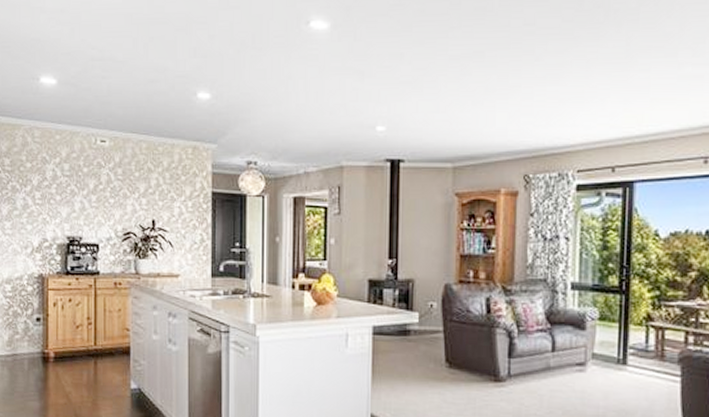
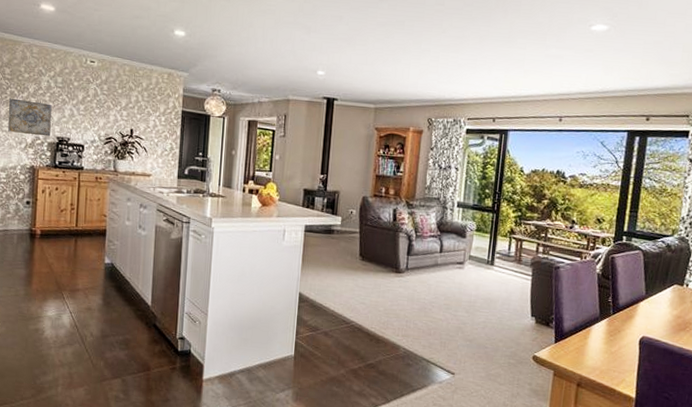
wall art: none [11,194,59,237] -> present [8,98,52,137]

